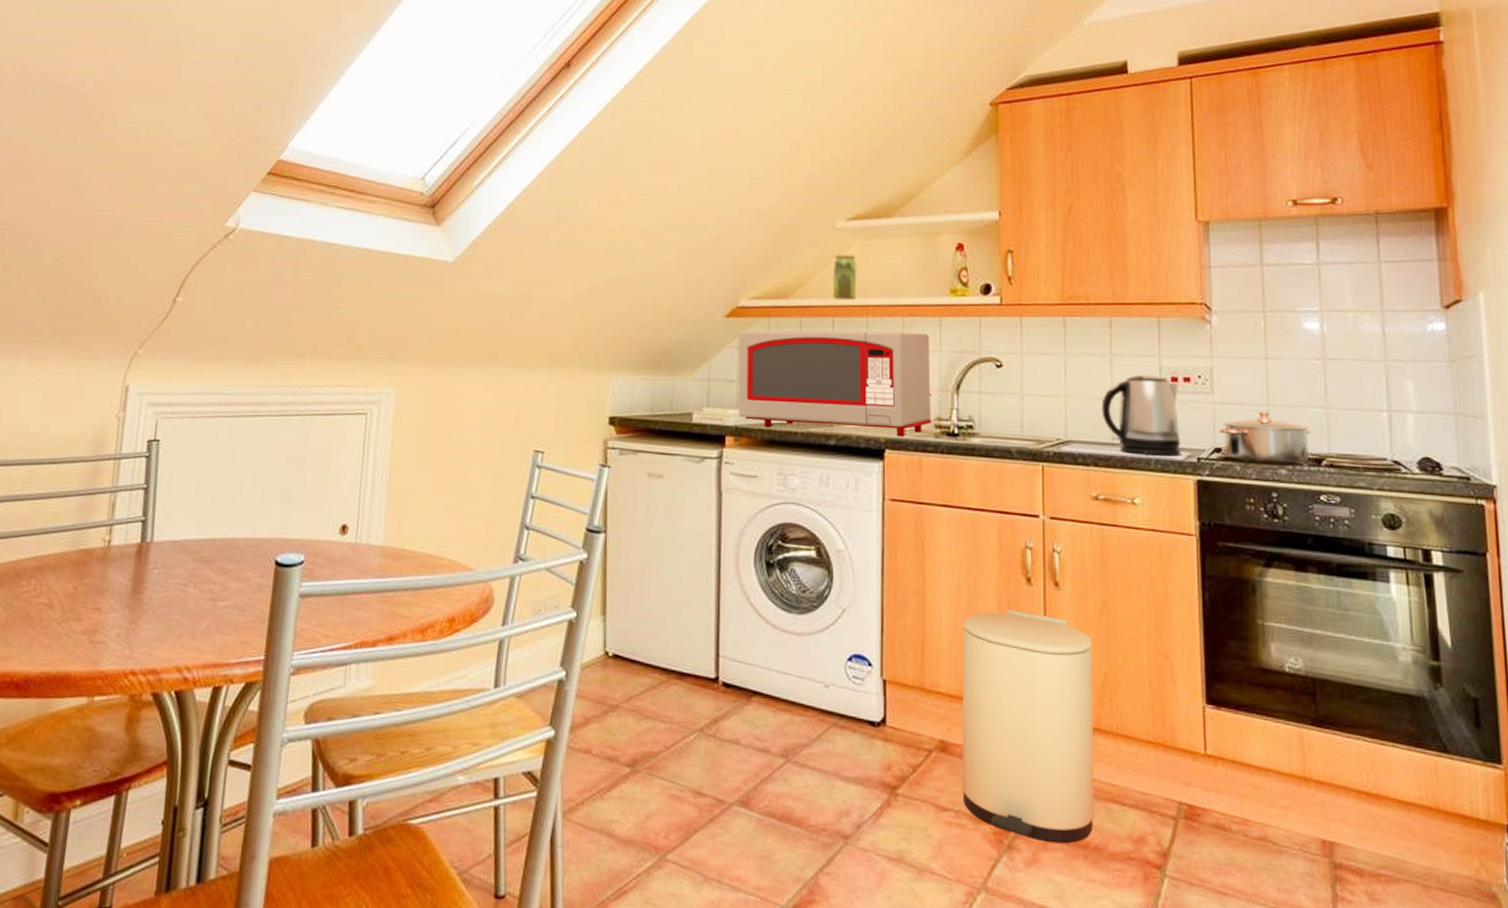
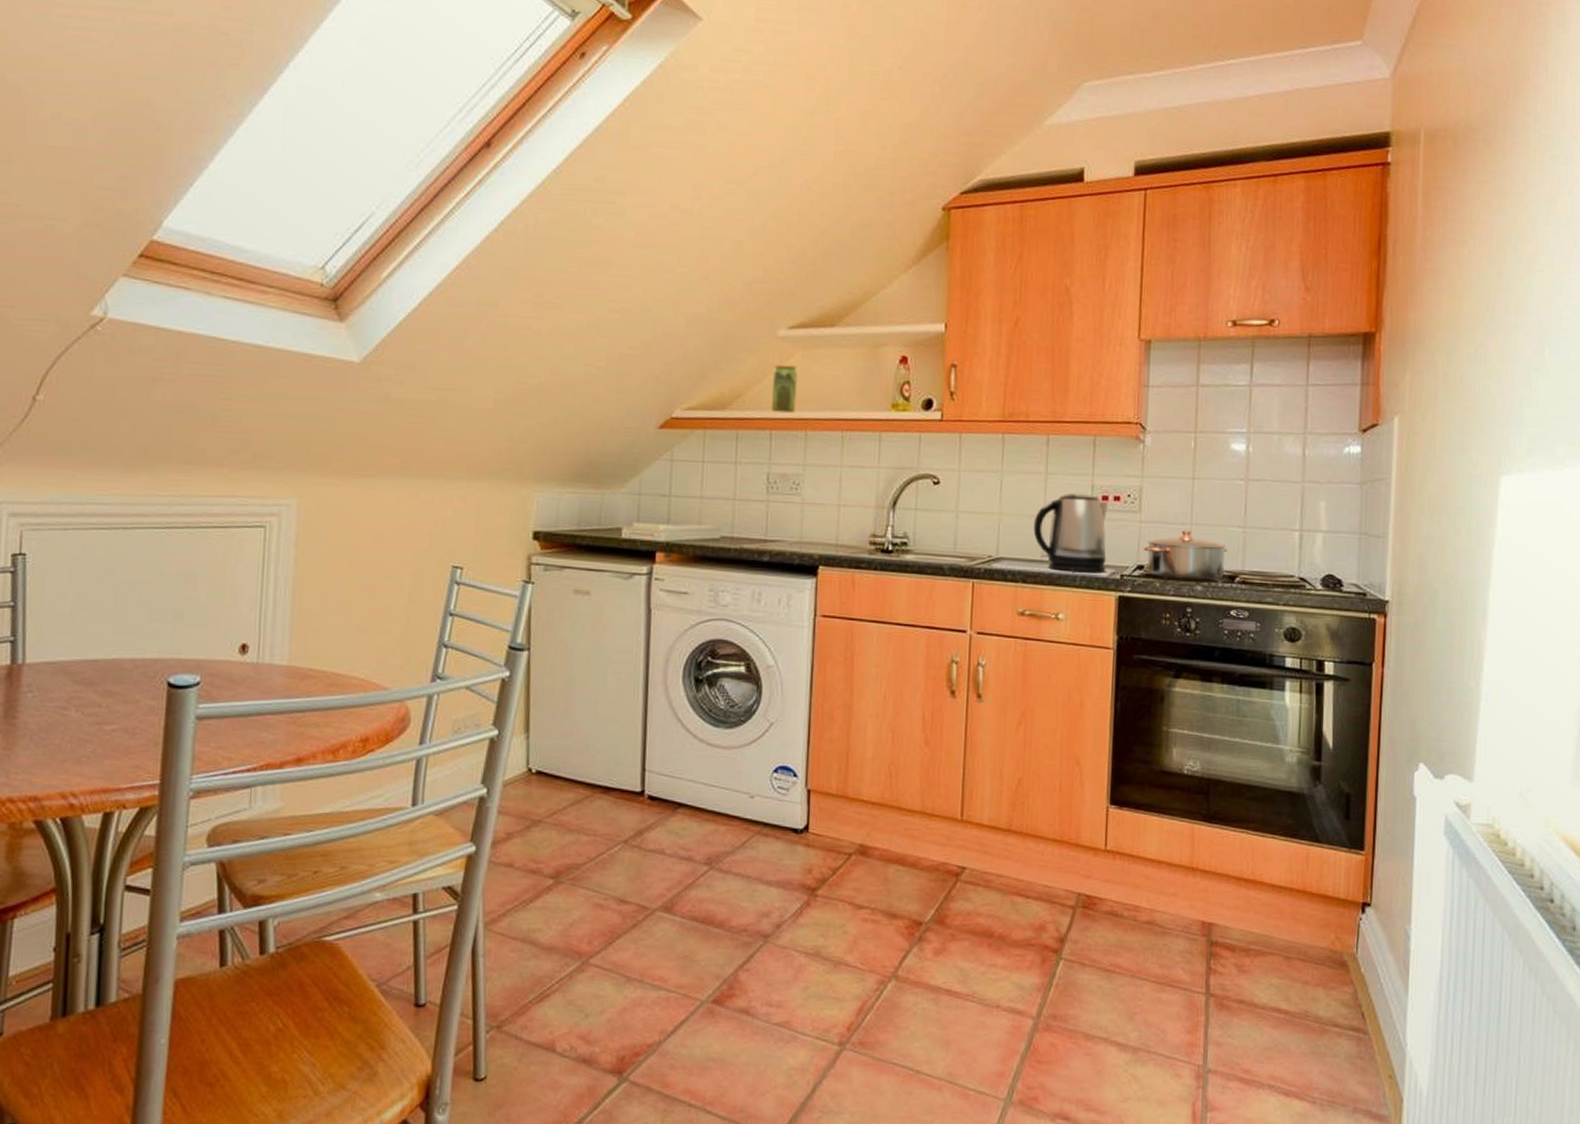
microwave: present [738,330,932,437] -> none [669,442,868,554]
pedal bin: present [962,608,1094,844] -> none [879,719,1009,934]

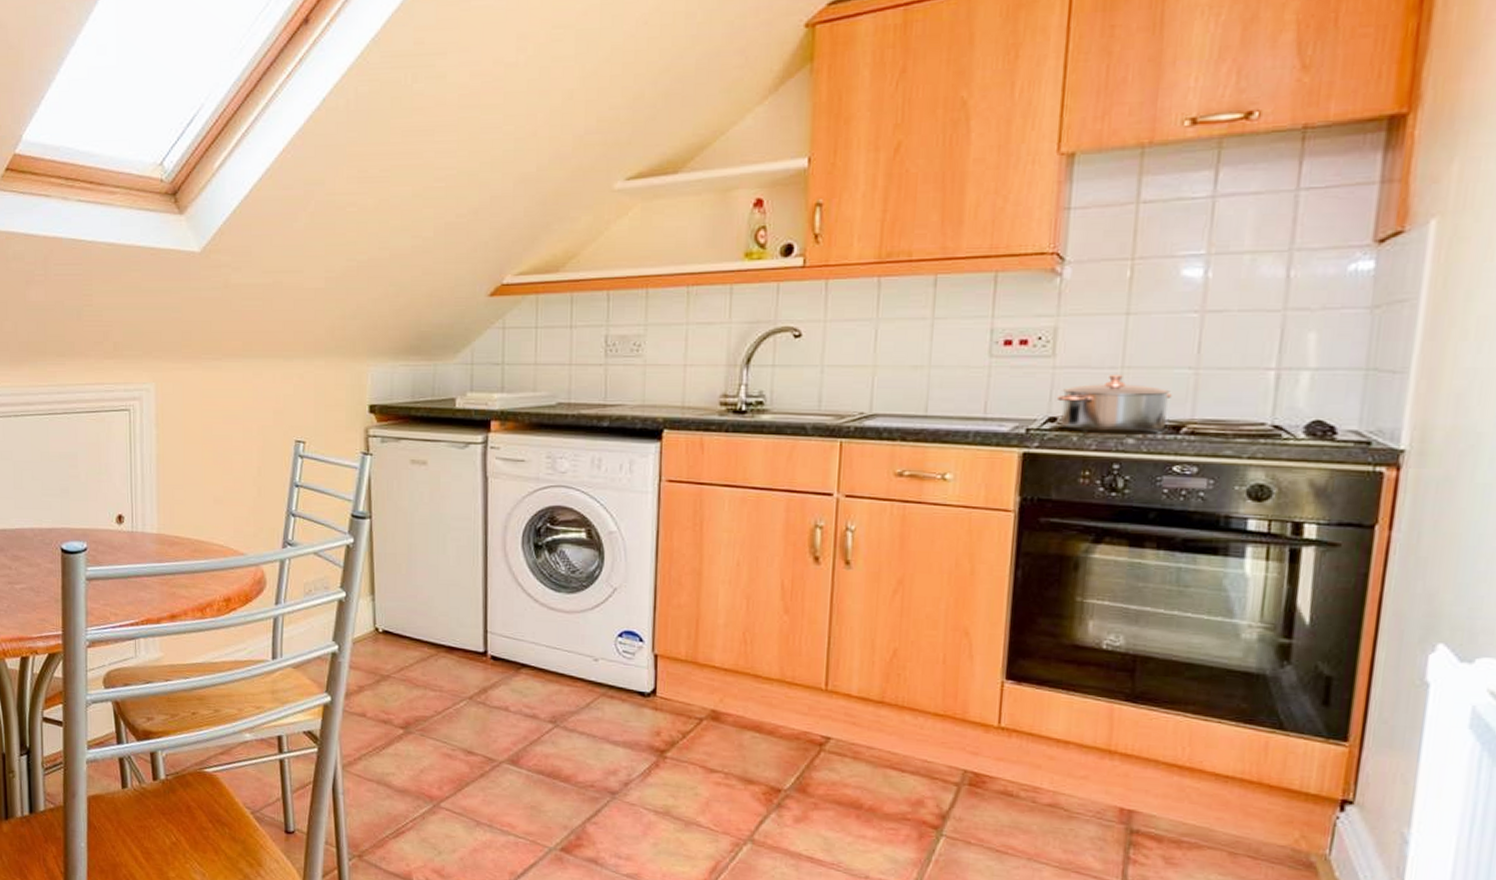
jar: present [770,364,798,413] -> none [607,220,637,270]
kettle: present [1033,493,1108,574] -> none [915,338,1012,429]

